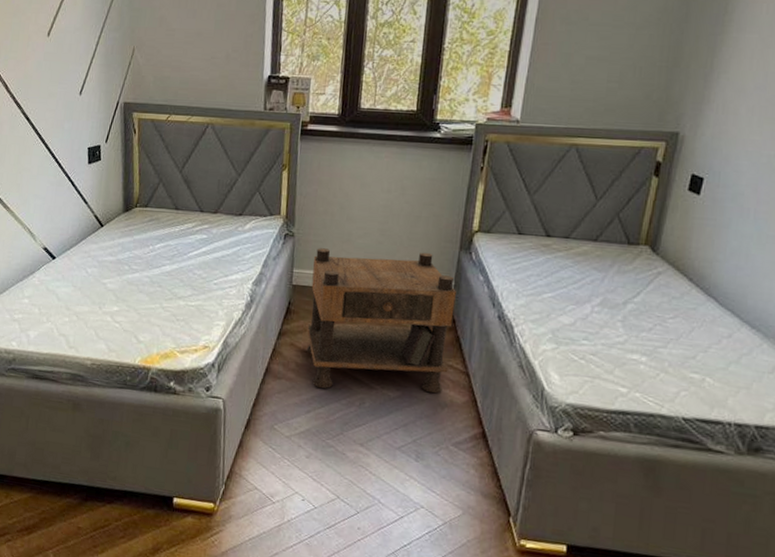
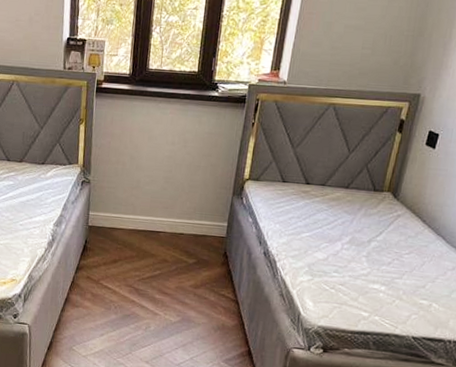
nightstand: present [305,248,456,394] -> none [99,193,229,319]

